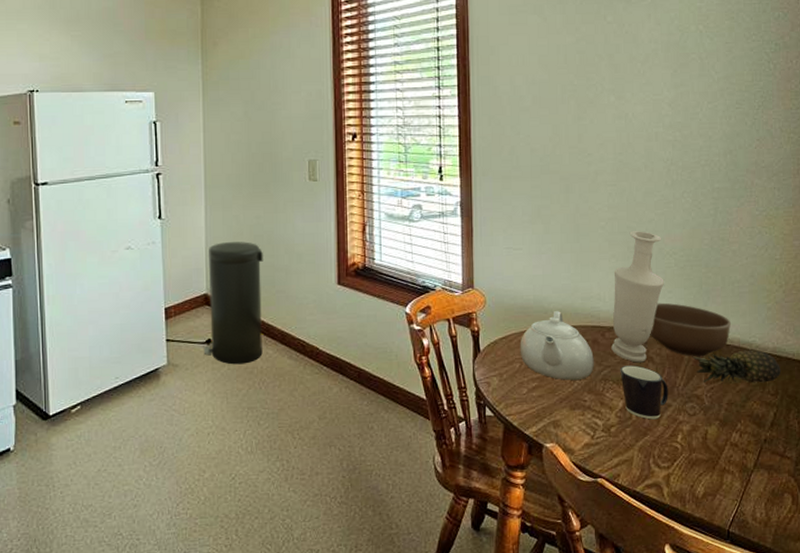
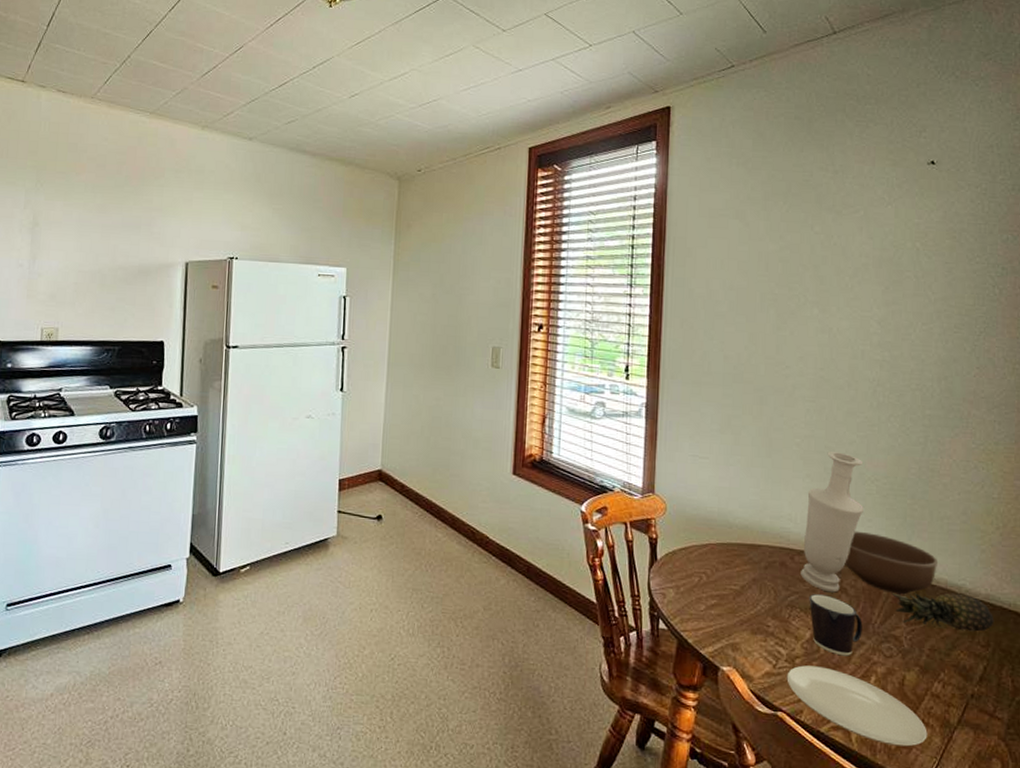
pedal bin: present [203,242,263,365] -> none [373,420,440,544]
teapot: present [519,310,594,380] -> none [699,526,781,603]
plate: none [604,432,729,495] -> present [786,665,928,747]

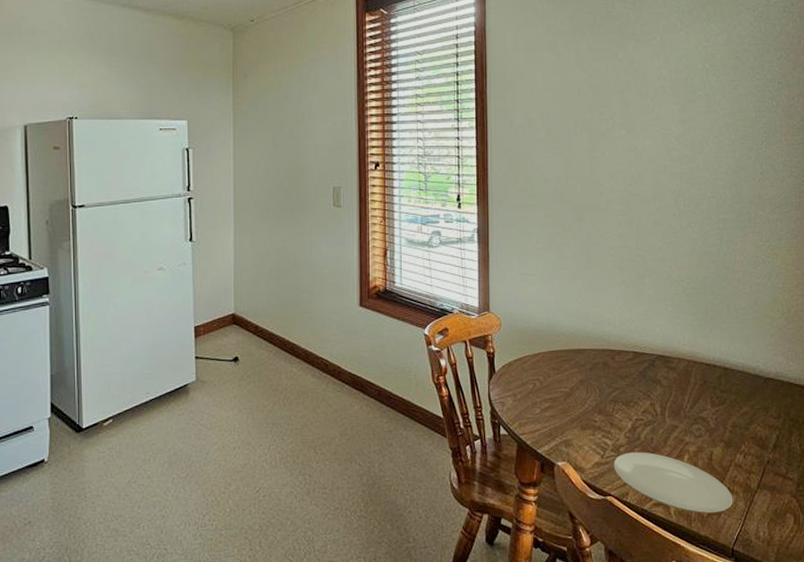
vase: present [801,450,864,593] -> none [621,258,672,385]
mug: present [809,594,863,656] -> none [629,388,675,441]
bowl: present [844,531,937,595] -> none [658,328,735,381]
fruit: present [891,593,995,632] -> none [698,374,784,407]

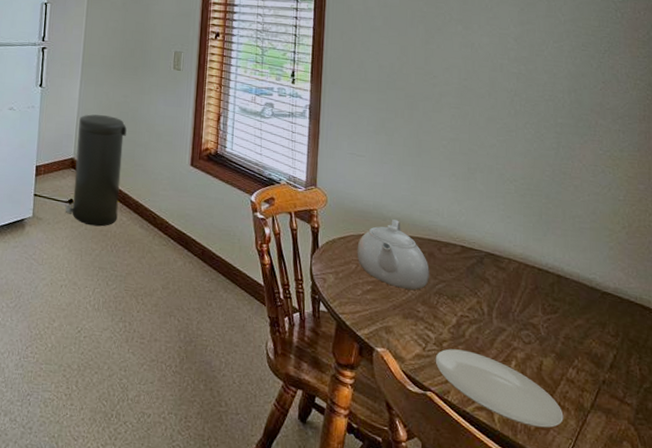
pedal bin: none [230,264,289,382] -> present [65,114,127,227]
teapot: none [533,333,604,401] -> present [356,218,429,290]

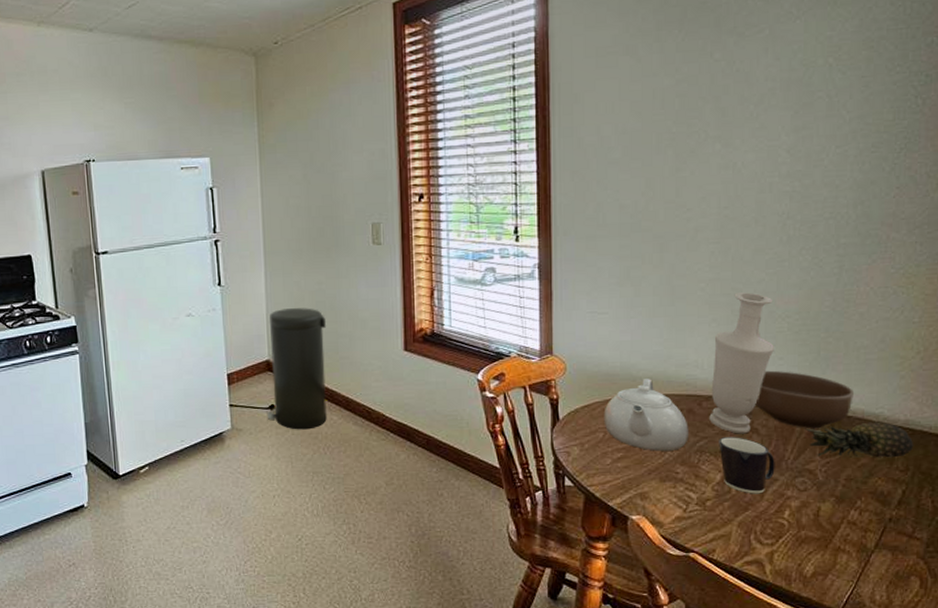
plate: present [435,349,564,428] -> none [698,506,844,574]
vase: none [447,152,503,283] -> present [709,291,774,434]
mug: none [455,283,504,342] -> present [719,437,775,494]
bowl: none [487,226,570,286] -> present [755,370,854,429]
fruit: none [529,284,623,323] -> present [805,422,914,458]

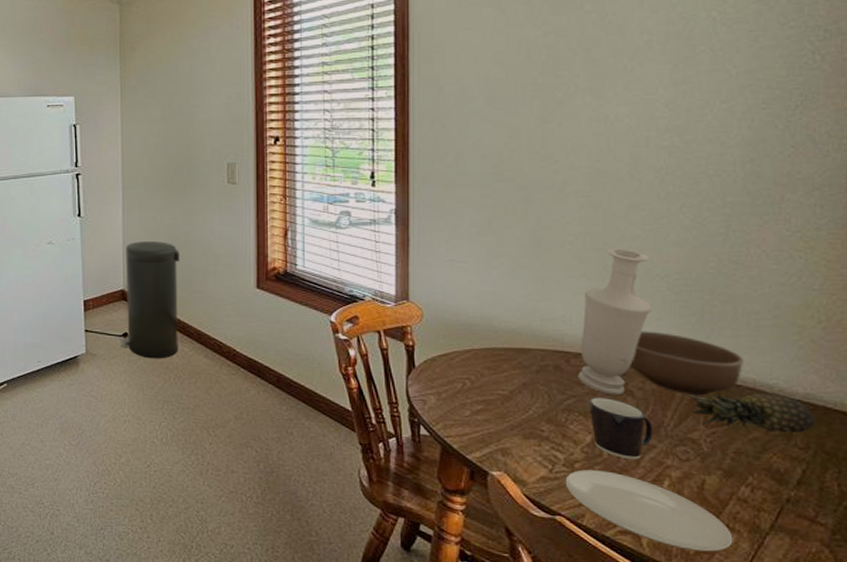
teapot: present [604,377,688,451] -> none [462,330,555,407]
plate: none [698,506,844,574] -> present [565,469,733,552]

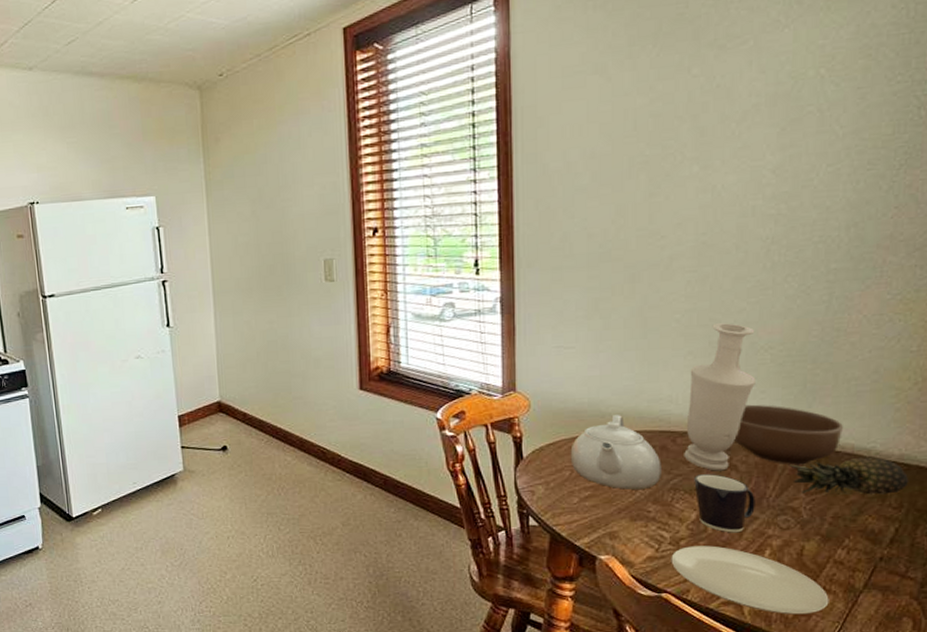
pedal bin: present [120,241,180,359] -> none [219,348,281,471]
teapot: none [462,330,555,407] -> present [570,414,661,489]

